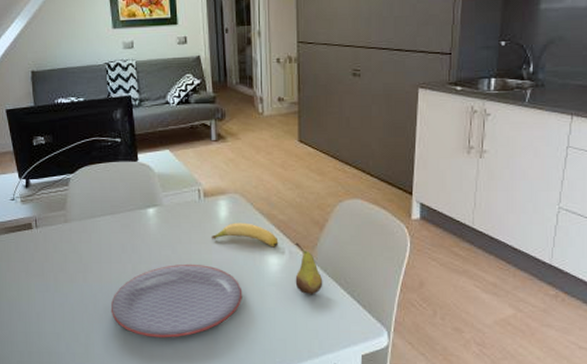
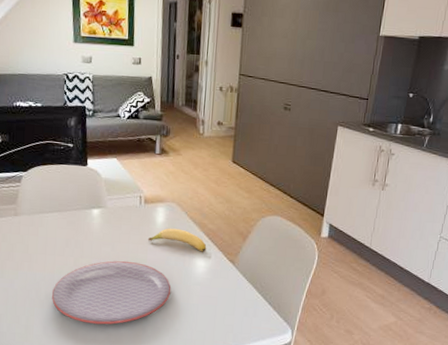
fruit: present [295,243,323,295] -> none [217,249,242,295]

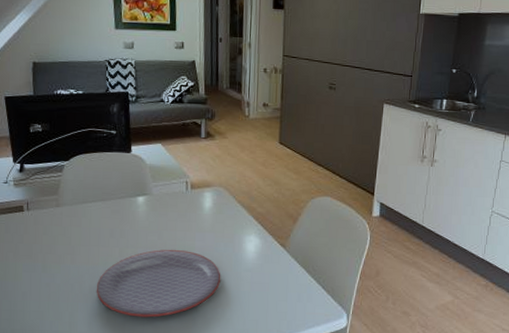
banana: present [148,228,207,252] -> none [196,213,256,237]

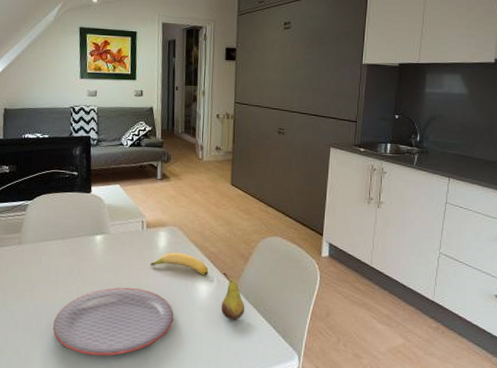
banana: none [196,213,256,237] -> present [151,252,209,276]
fruit: none [269,233,294,281] -> present [221,272,245,320]

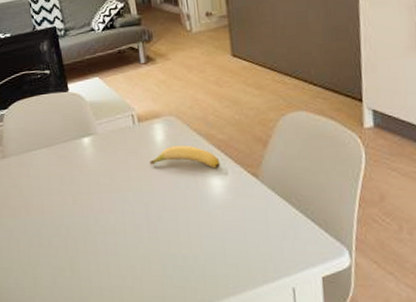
plate: present [52,287,174,356] -> none [55,191,188,269]
fruit: present [221,272,245,320] -> none [238,162,273,217]

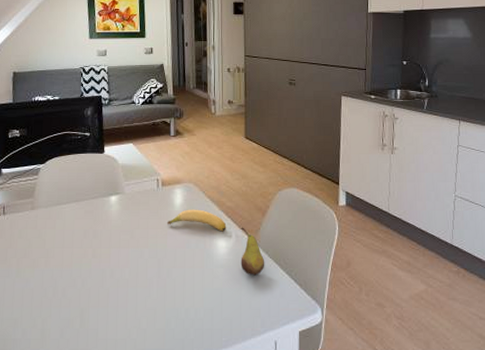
fruit: none [238,162,273,217] -> present [241,227,265,276]

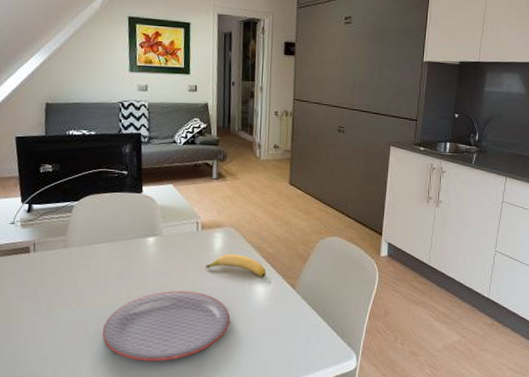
plate: none [69,247,194,321] -> present [102,290,231,362]
fruit: present [241,227,265,276] -> none [278,274,304,322]

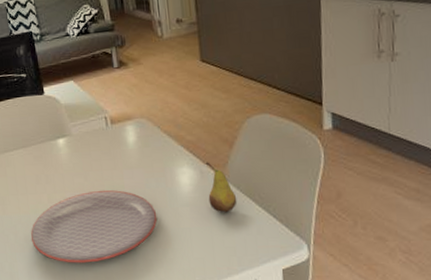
banana: present [206,254,266,278] -> none [122,146,189,169]
fruit: none [278,274,304,322] -> present [205,162,237,213]

